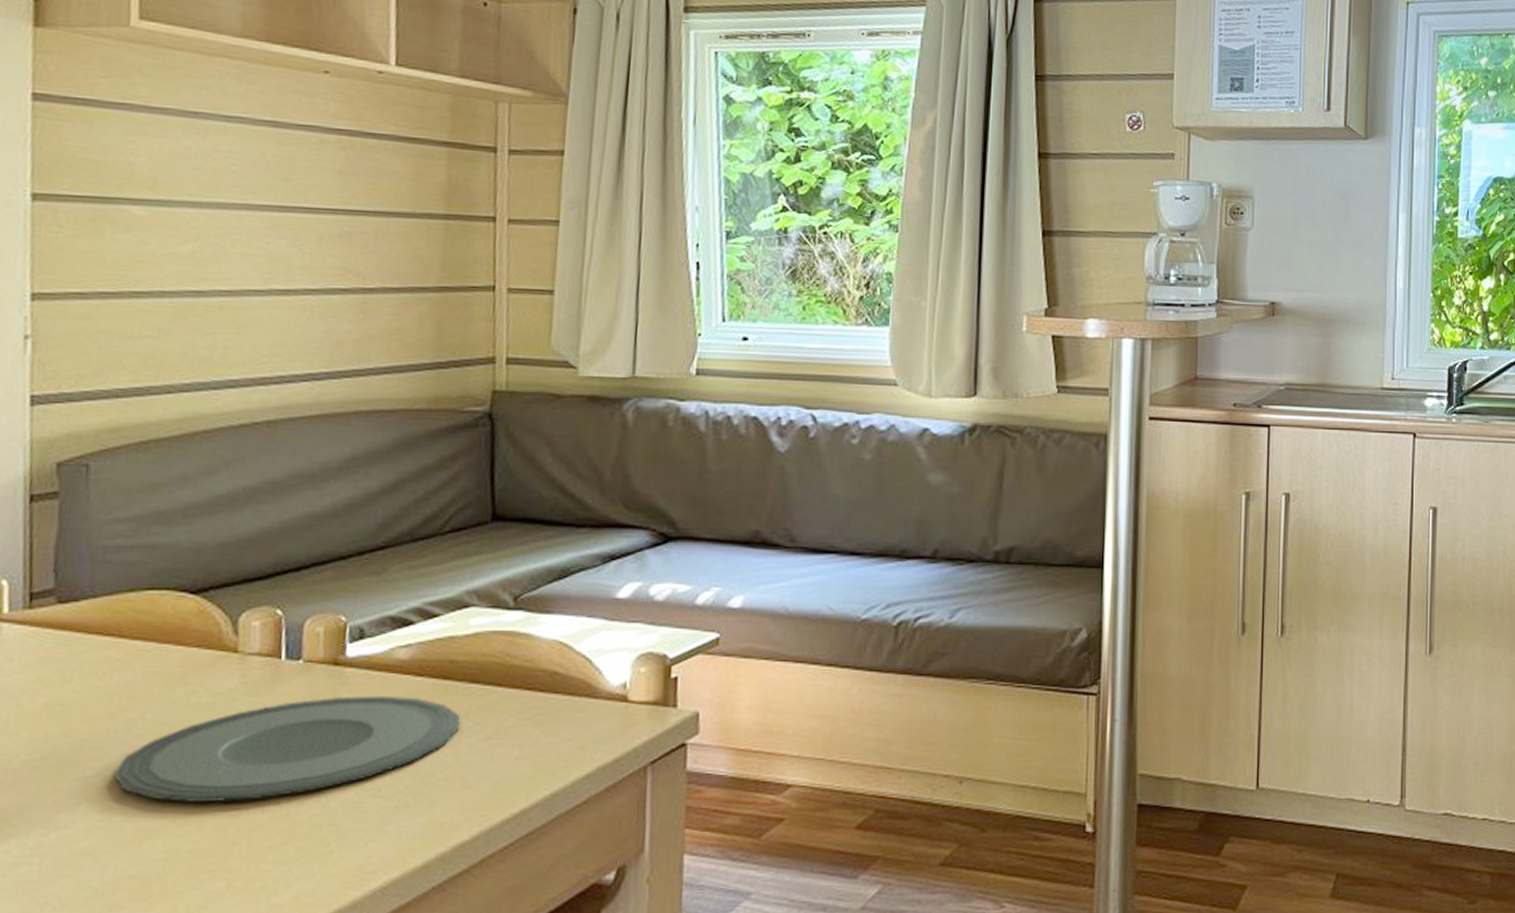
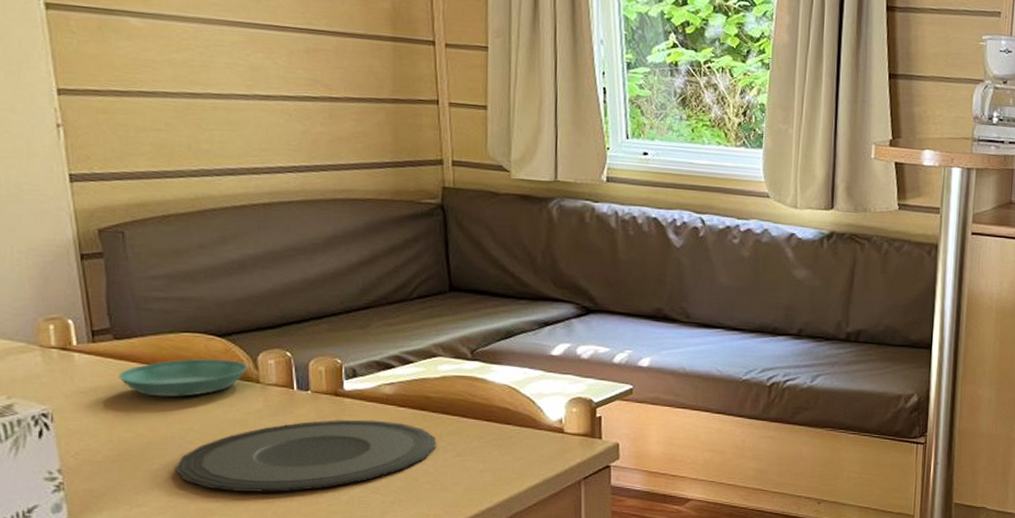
saucer: none [56,624,226,677] -> present [118,359,248,397]

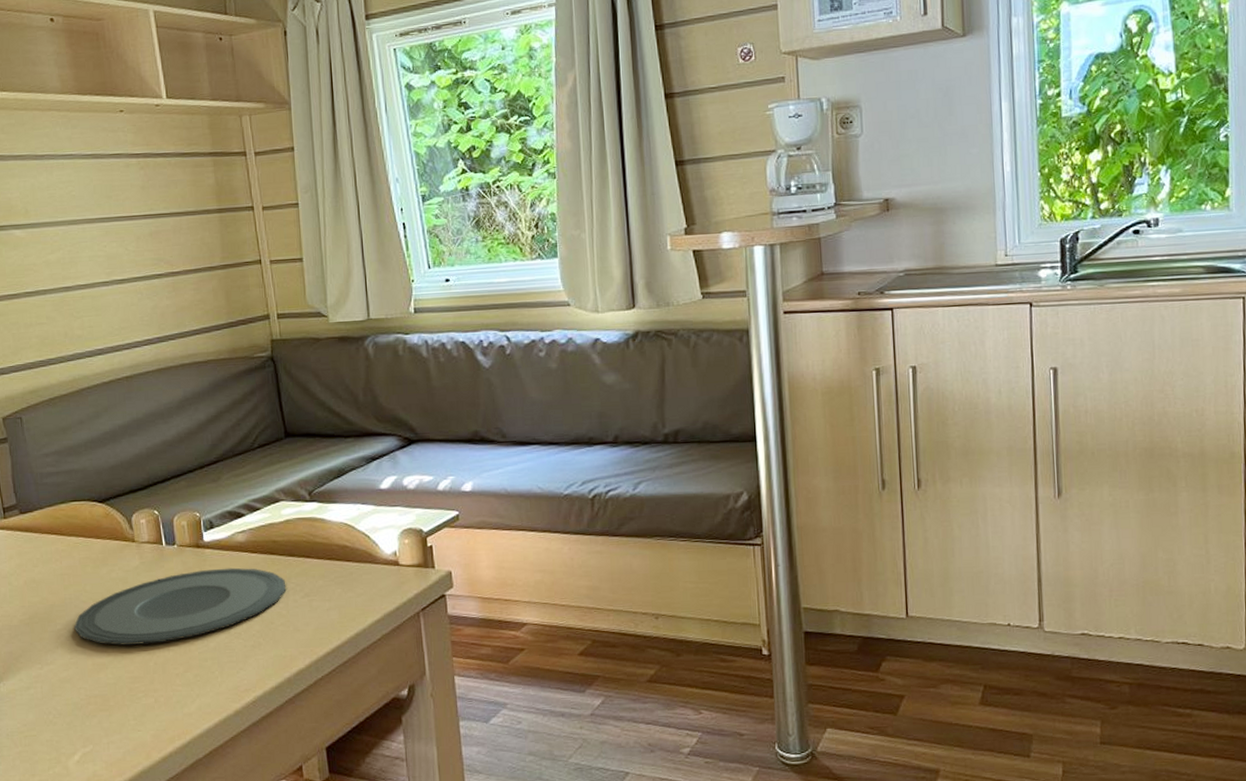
saucer: present [118,359,248,397] -> none [25,523,125,563]

